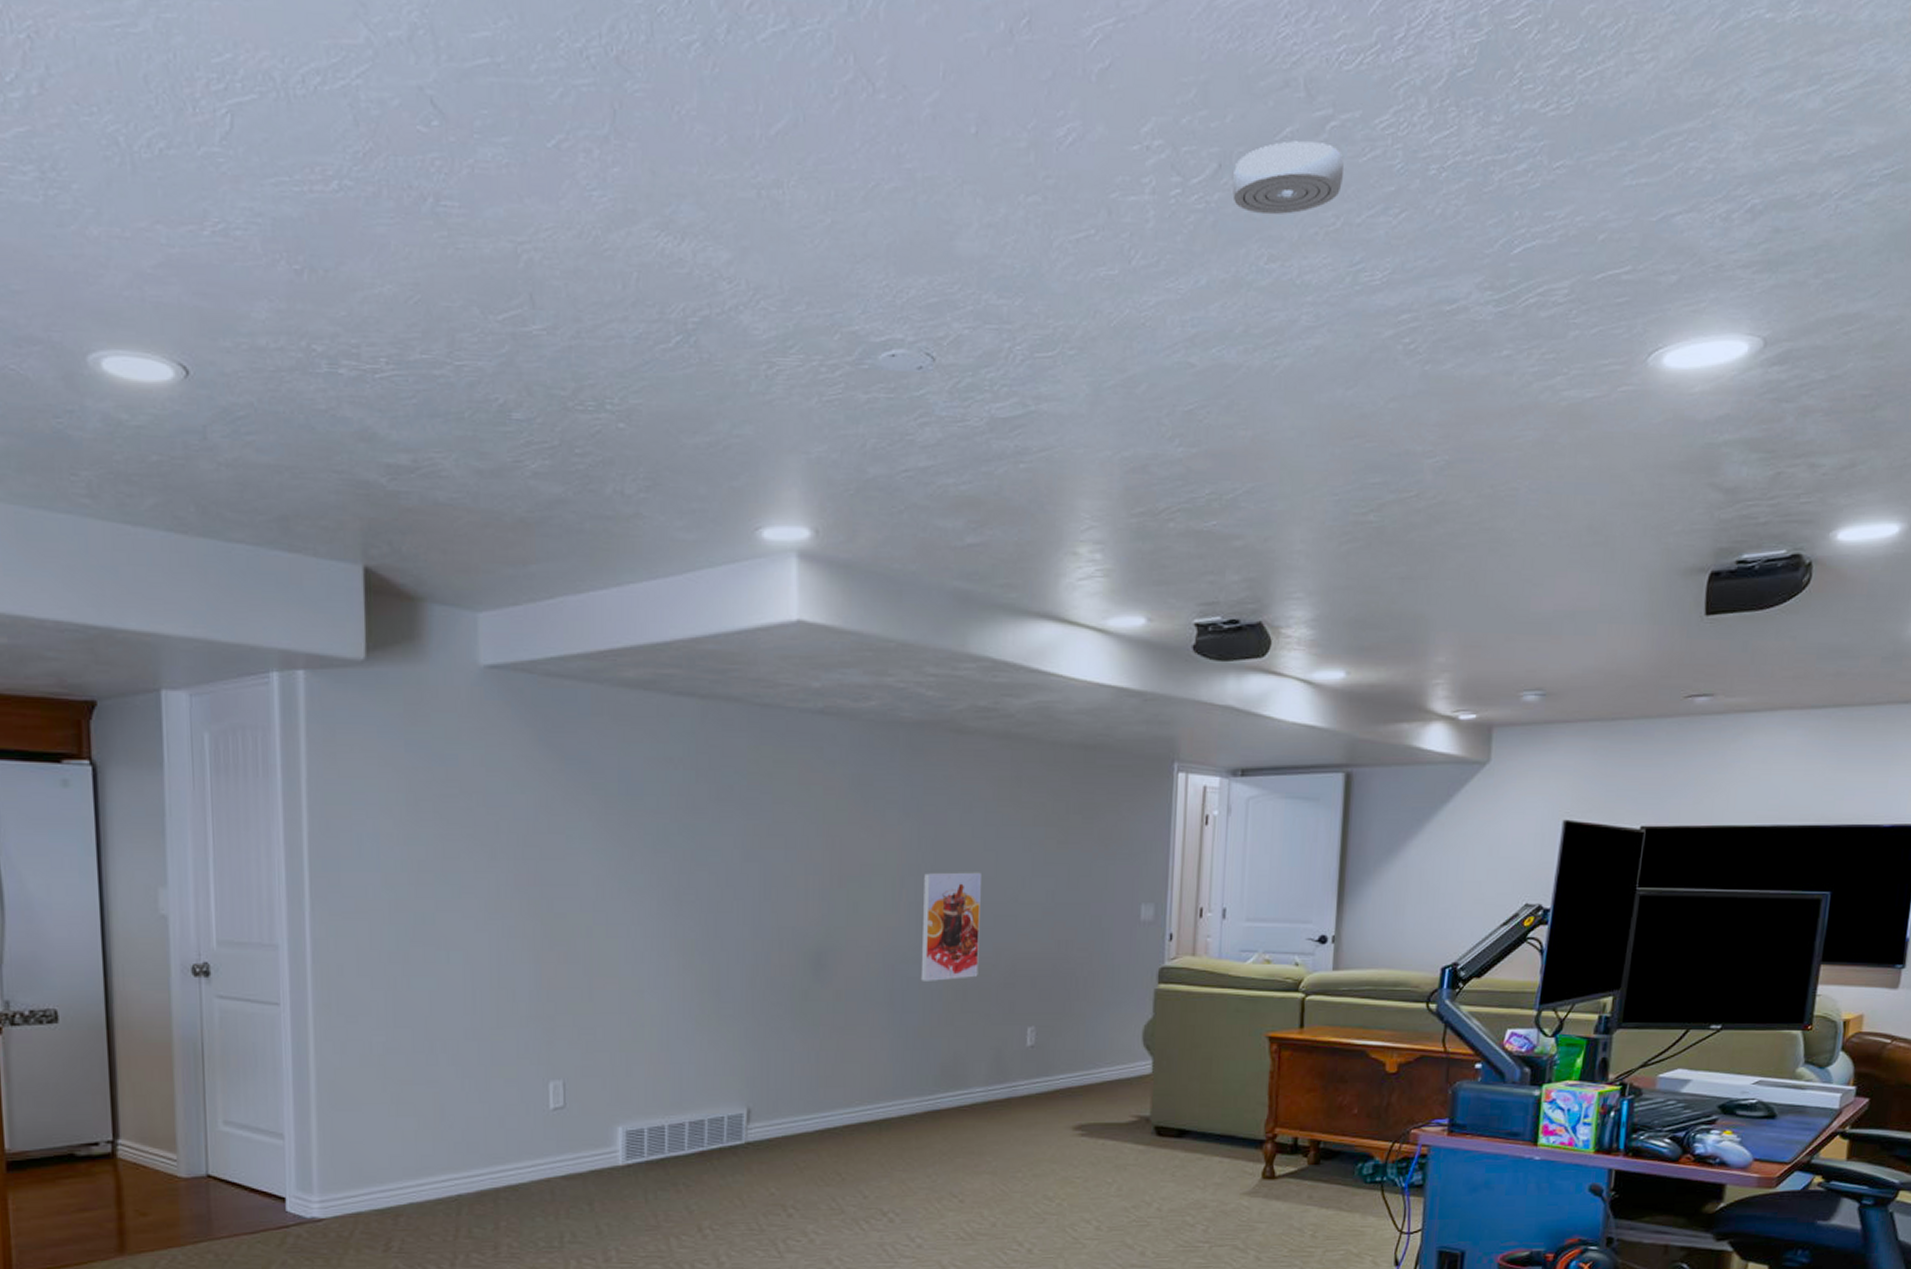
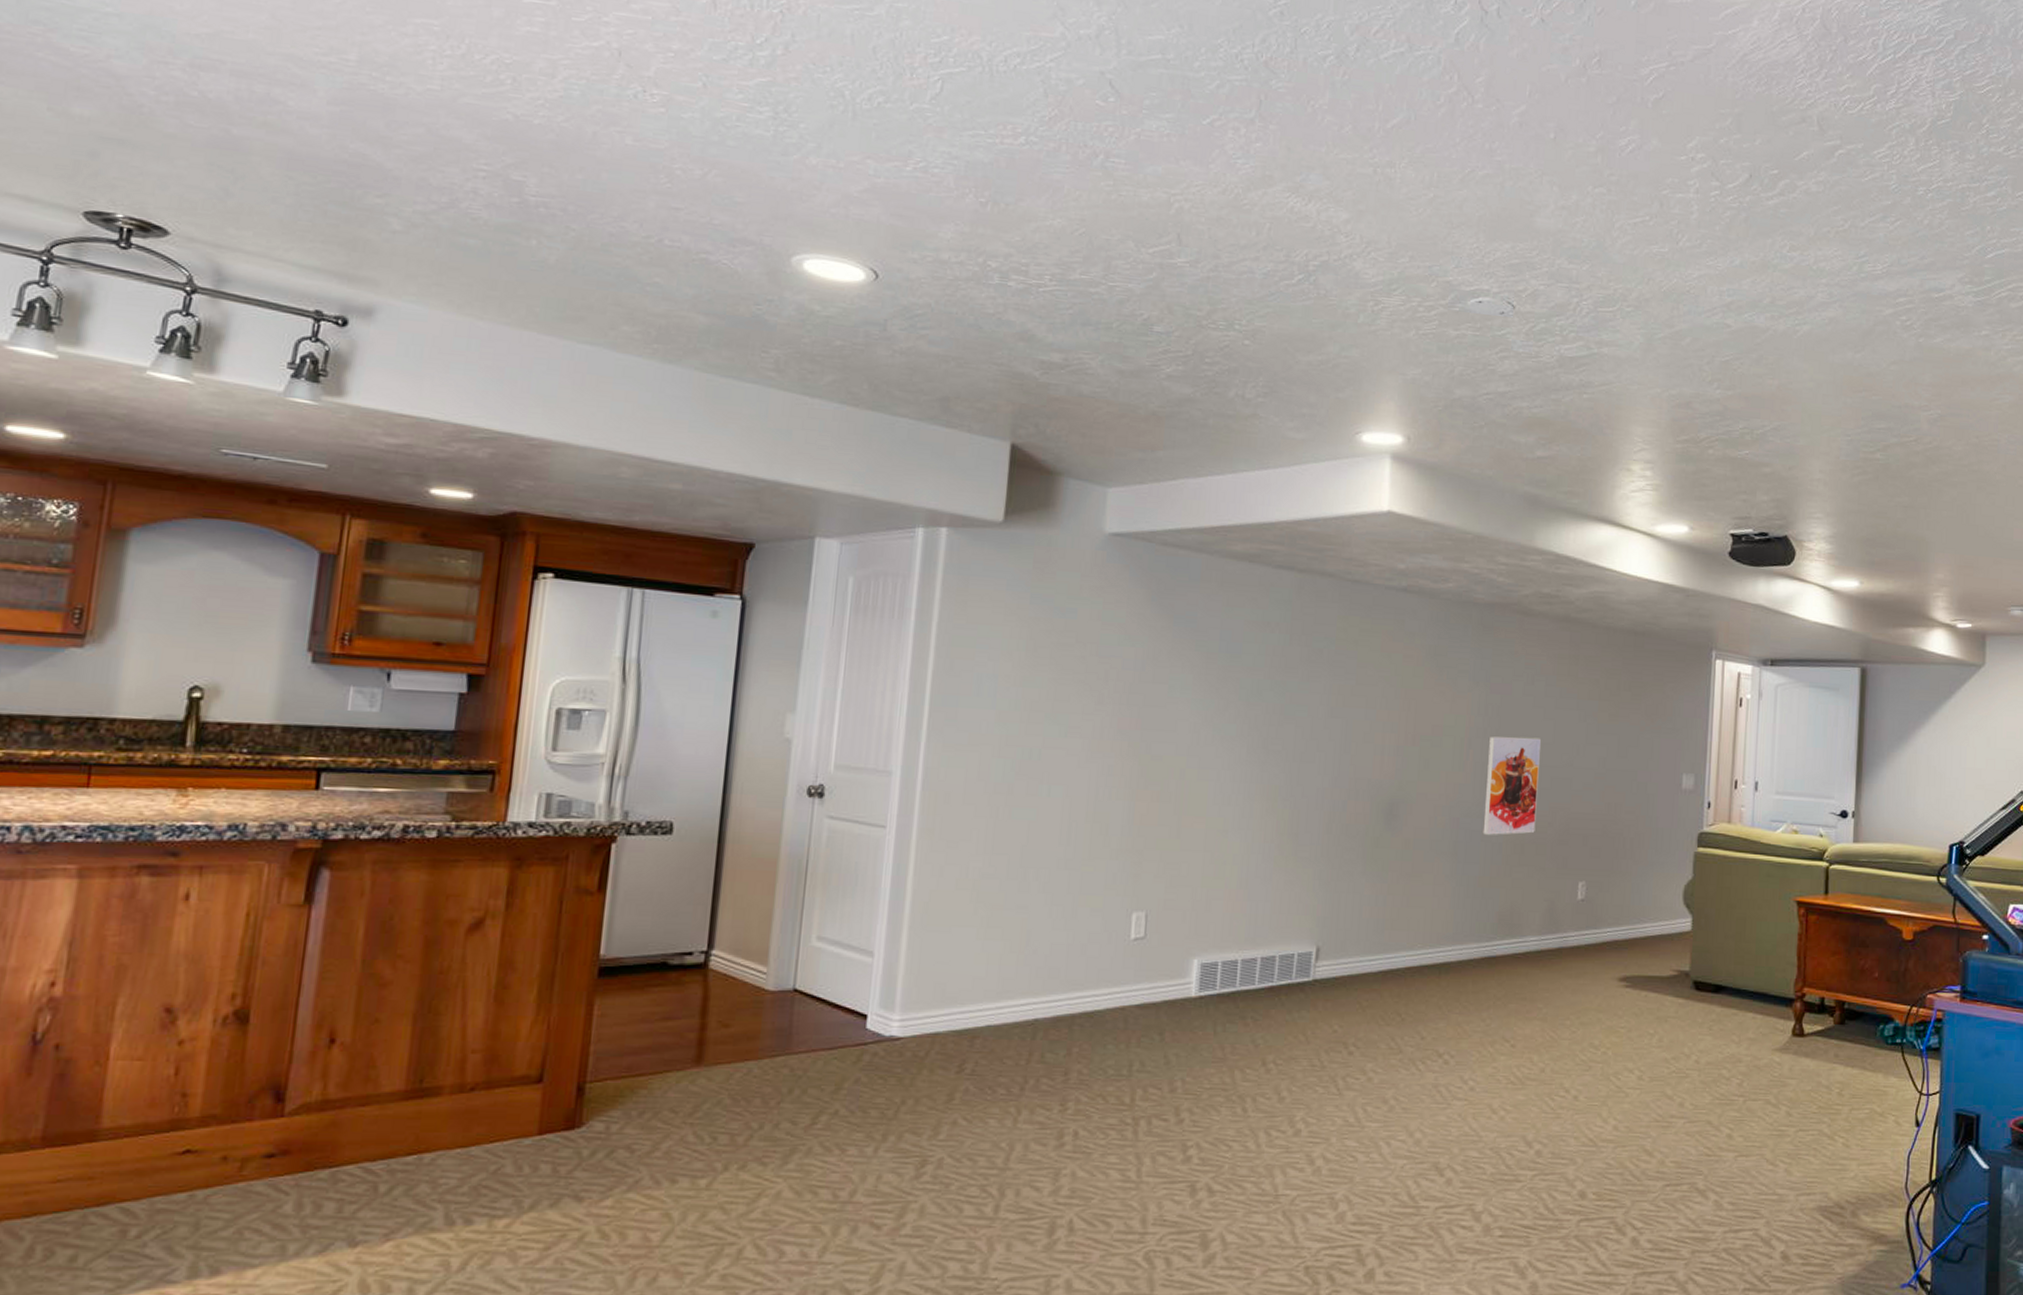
smoke detector: present [1233,141,1344,215] -> none [1761,162,1850,216]

